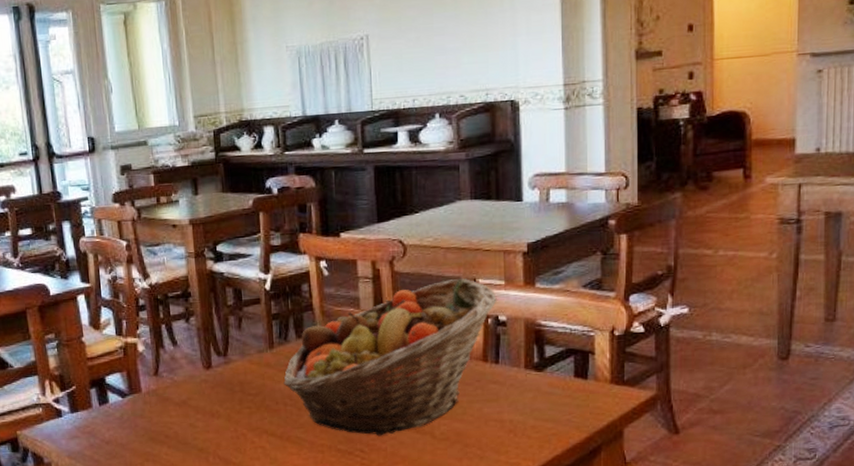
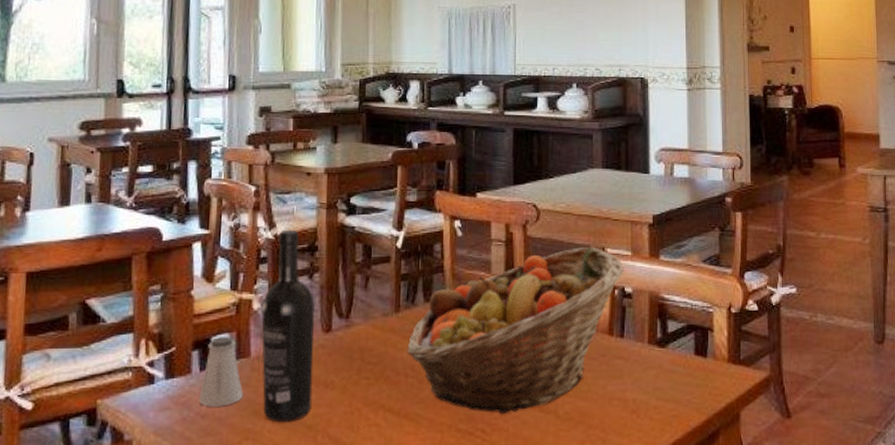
saltshaker: none [101,375,140,435] -> present [198,336,244,407]
wine bottle: none [146,278,201,446] -> present [261,229,315,422]

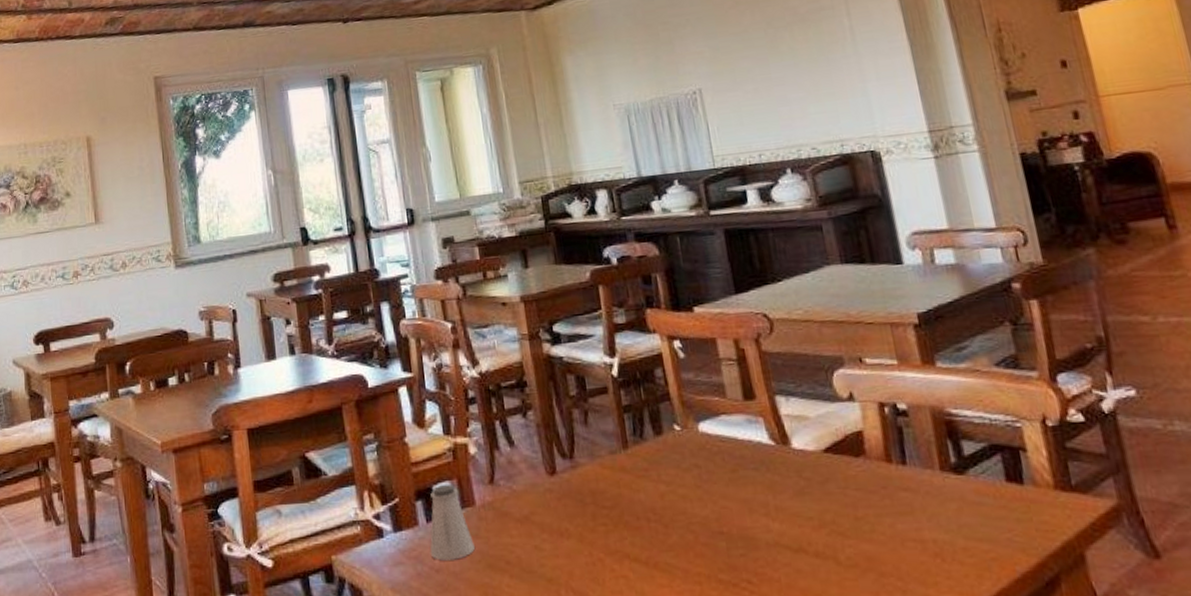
wine bottle: present [261,229,315,422] -> none [478,365,549,575]
fruit basket: present [407,246,625,415] -> none [643,357,893,562]

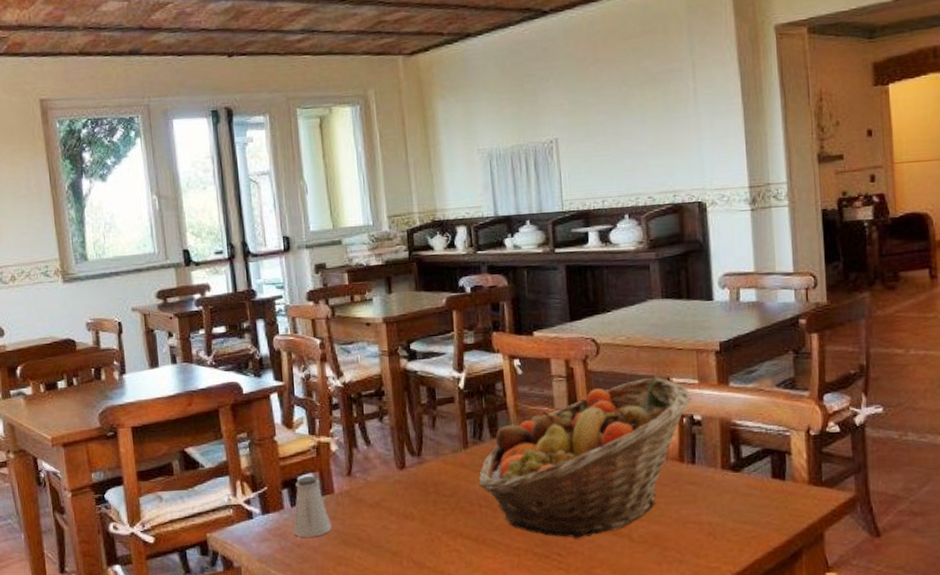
fruit basket: none [643,357,893,562] -> present [478,377,692,539]

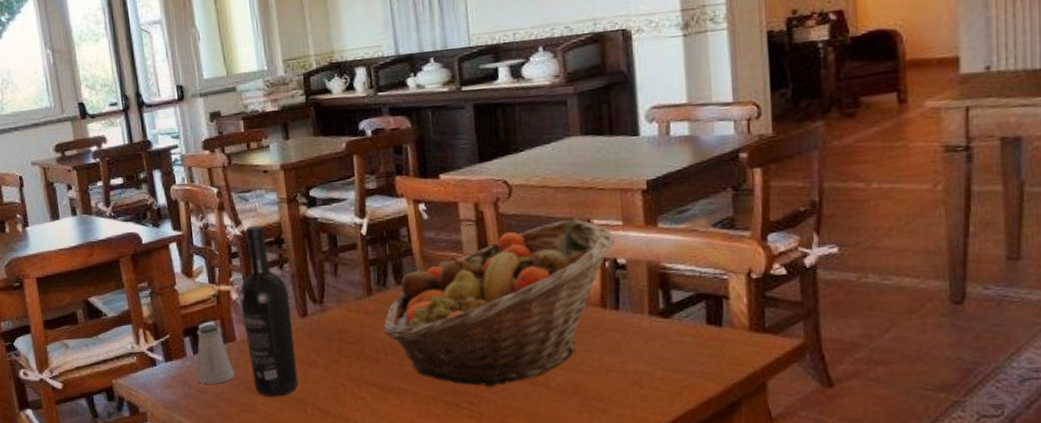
wine bottle: none [339,377,395,549] -> present [239,225,299,396]

